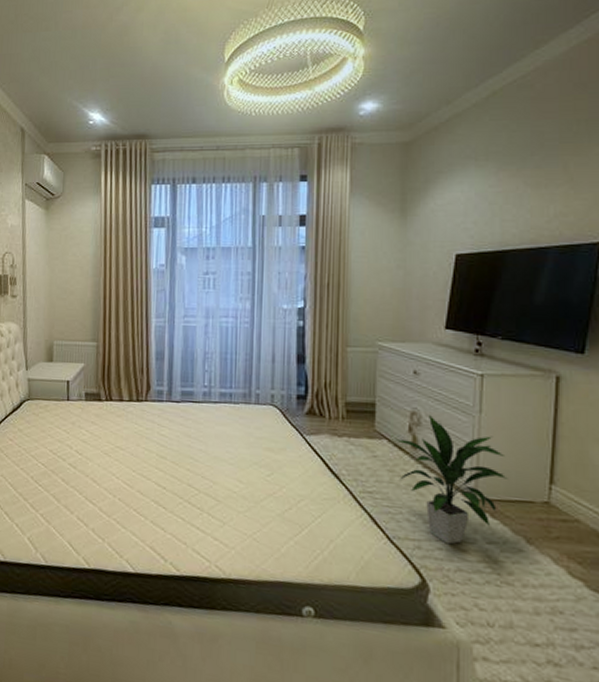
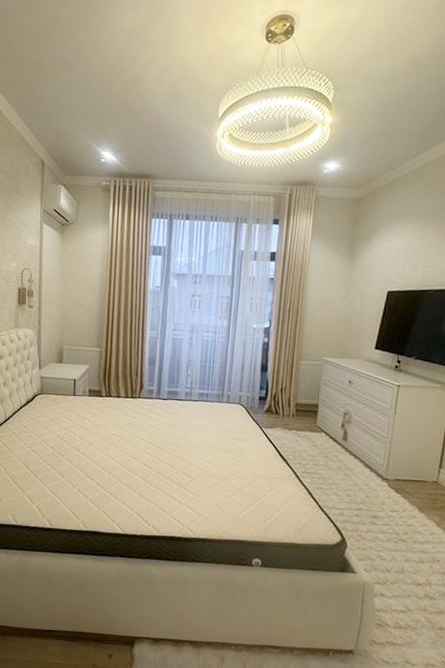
indoor plant: present [395,415,508,545] -> none [331,415,410,512]

